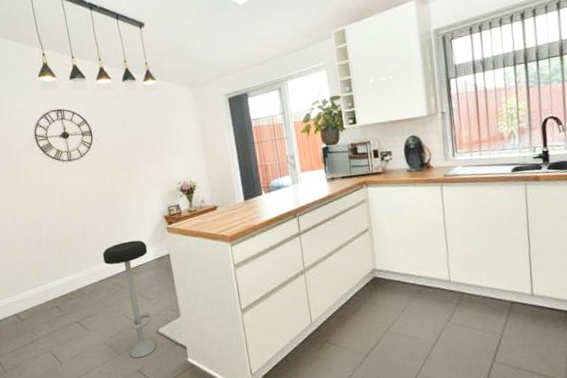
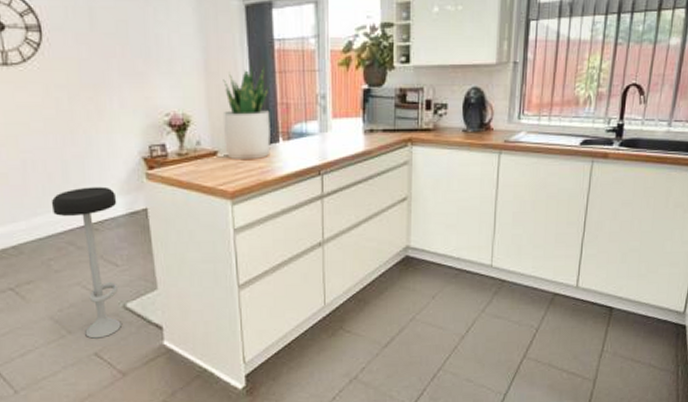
planter: none [217,140,257,212] -> present [222,65,271,161]

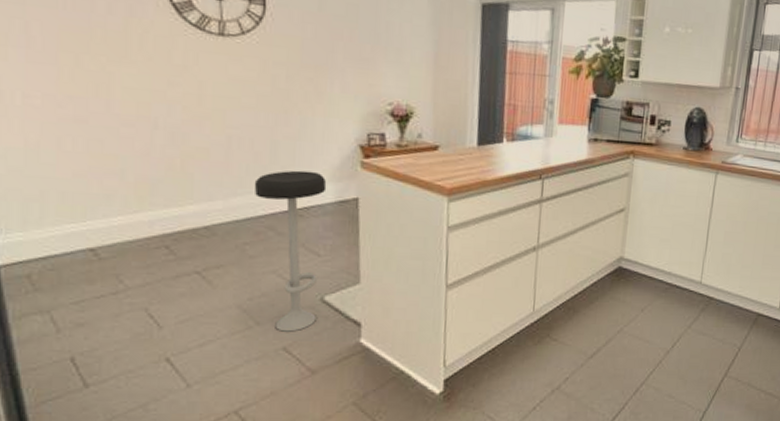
planter: present [222,65,271,161] -> none [447,63,498,158]

